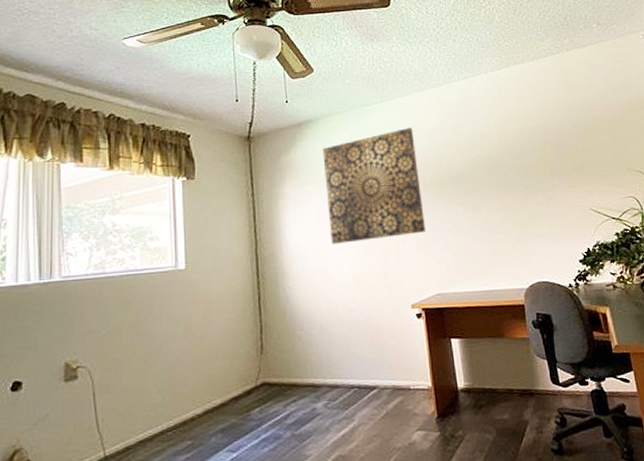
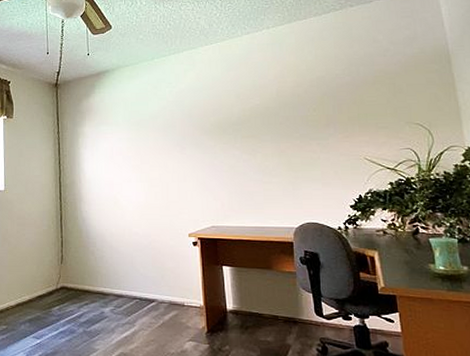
wall art: present [322,127,425,244] -> none [117,77,204,177]

